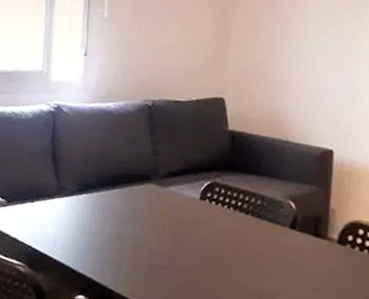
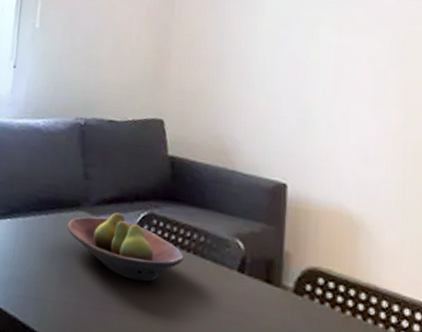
fruit bowl: none [138,183,243,242] -> present [66,212,184,282]

